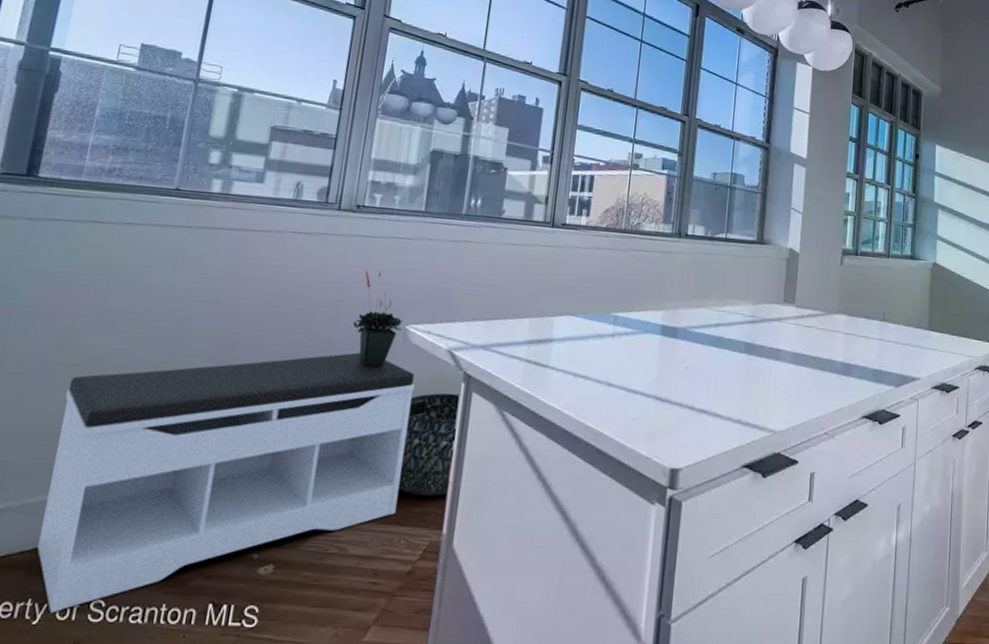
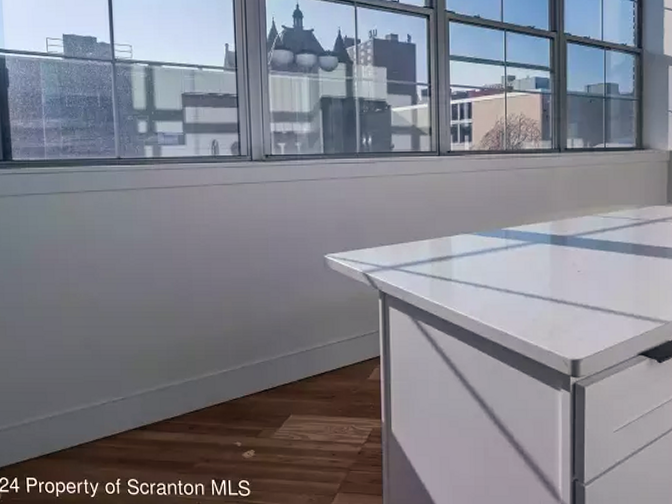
bench: present [37,352,415,613] -> none [74,281,341,489]
potted plant: present [352,270,403,367] -> none [280,210,321,292]
basket: present [397,392,462,496] -> none [338,309,380,392]

